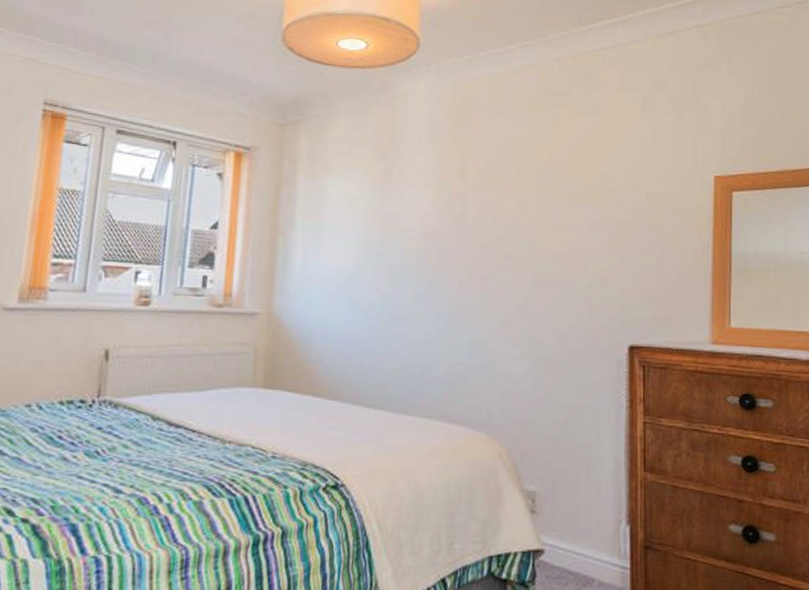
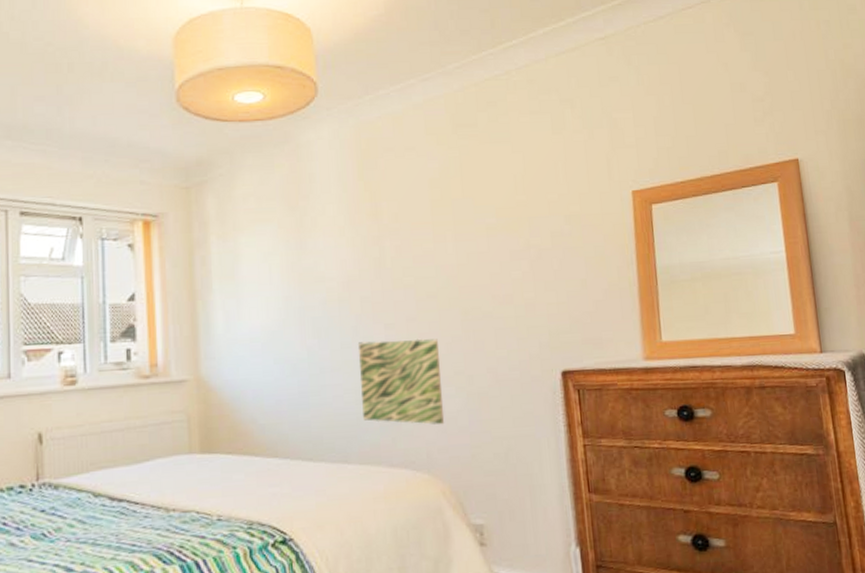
wall art: none [428,295,510,387] -> present [357,338,445,425]

